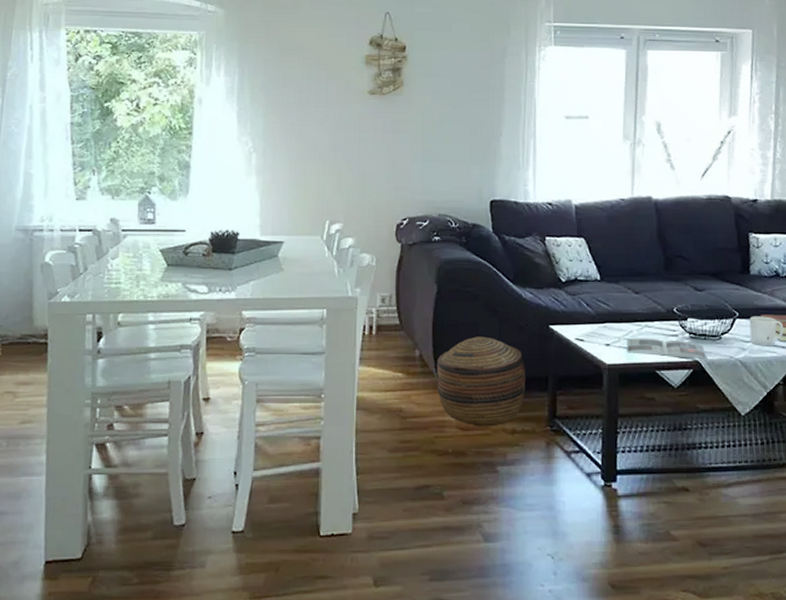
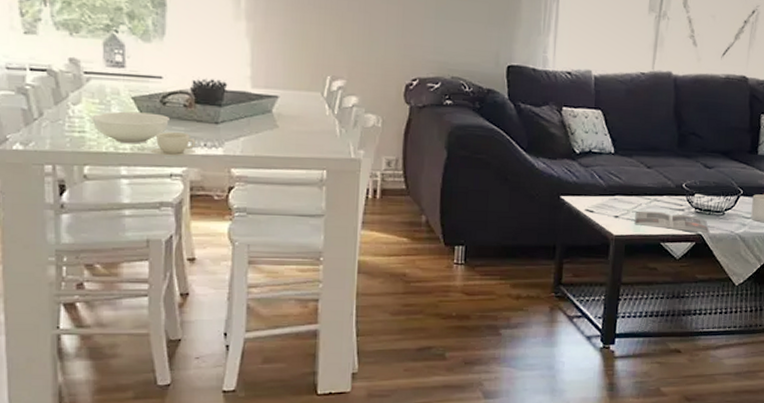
bowl: none [126,263,190,292] -> present [91,111,169,144]
teacup: none [173,279,212,302] -> present [150,131,196,157]
basket: present [437,336,525,427] -> none [443,204,534,292]

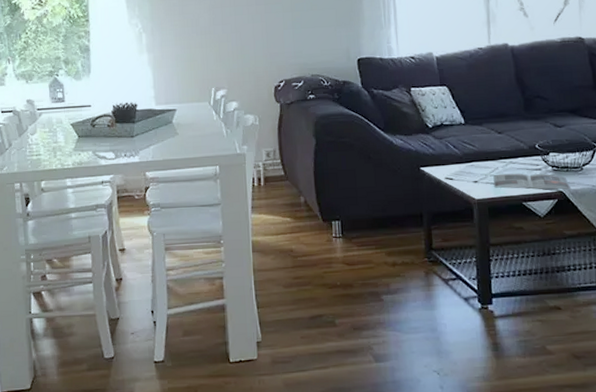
bowl: present [91,111,169,144] -> none [44,134,98,161]
teacup: present [150,131,196,157] -> none [86,146,119,167]

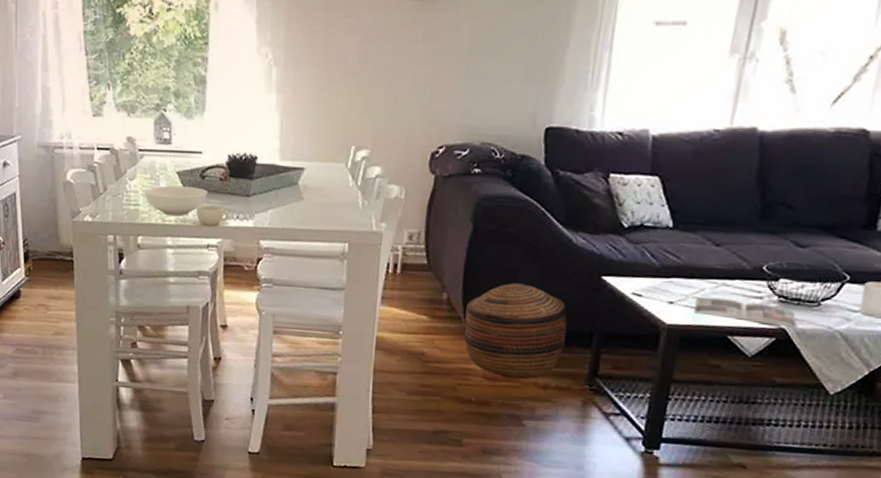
bowl: none [44,134,98,161] -> present [144,185,208,216]
teacup: none [86,146,119,167] -> present [191,204,230,228]
basket: none [320,181,403,261] -> present [464,283,567,380]

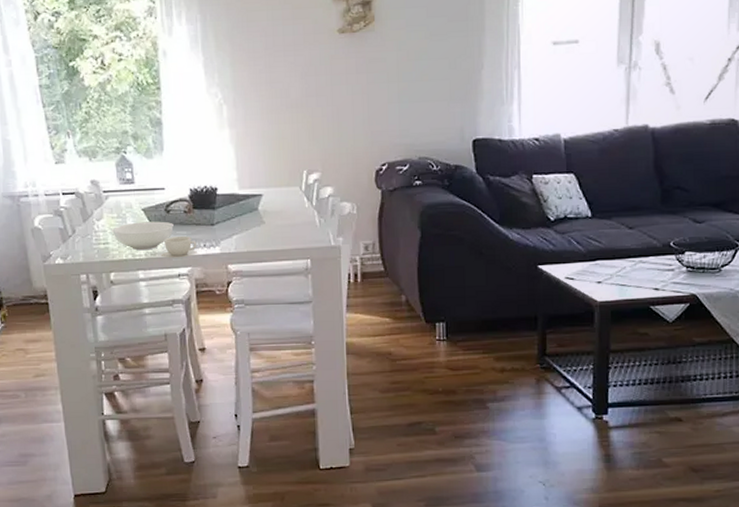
basket: present [464,283,567,380] -> none [424,279,514,366]
magazine: present [694,296,798,329] -> none [619,273,705,294]

